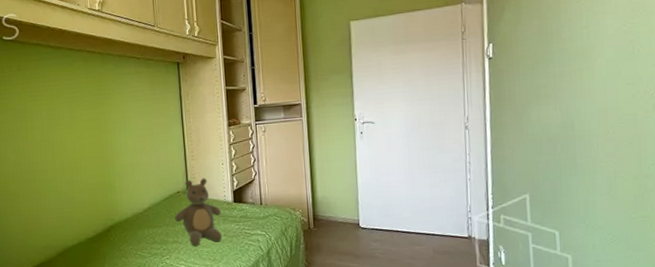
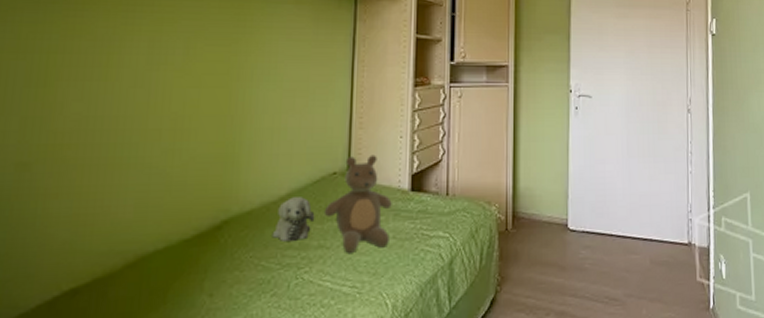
plush toy: none [142,209,169,239] -> present [272,197,315,243]

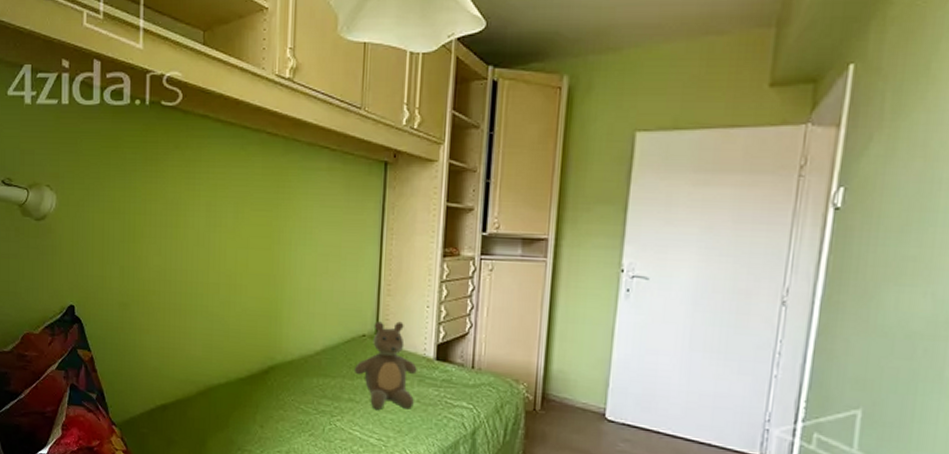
plush toy: present [272,197,315,243] -> none [309,353,346,393]

